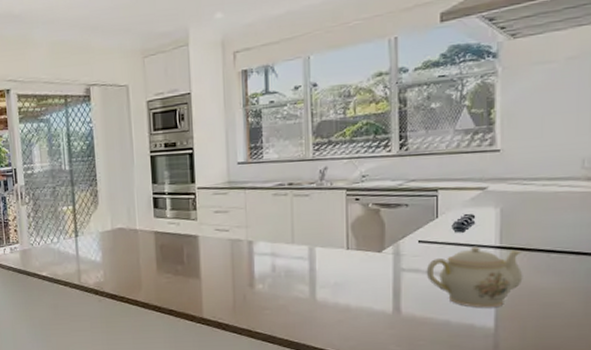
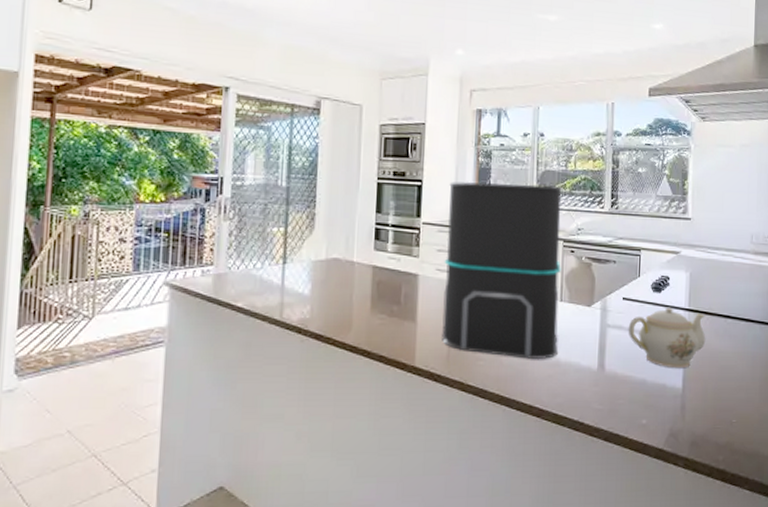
speaker: none [220,135,349,307] -> present [442,181,565,360]

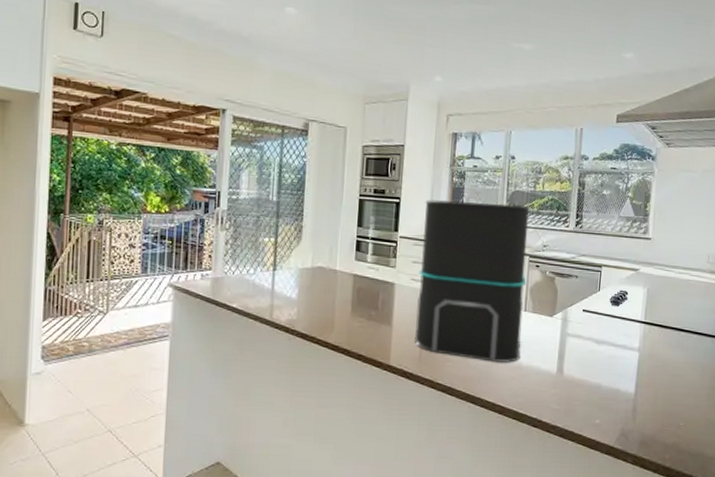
teapot: present [628,307,706,369] -> none [586,319,660,376]

